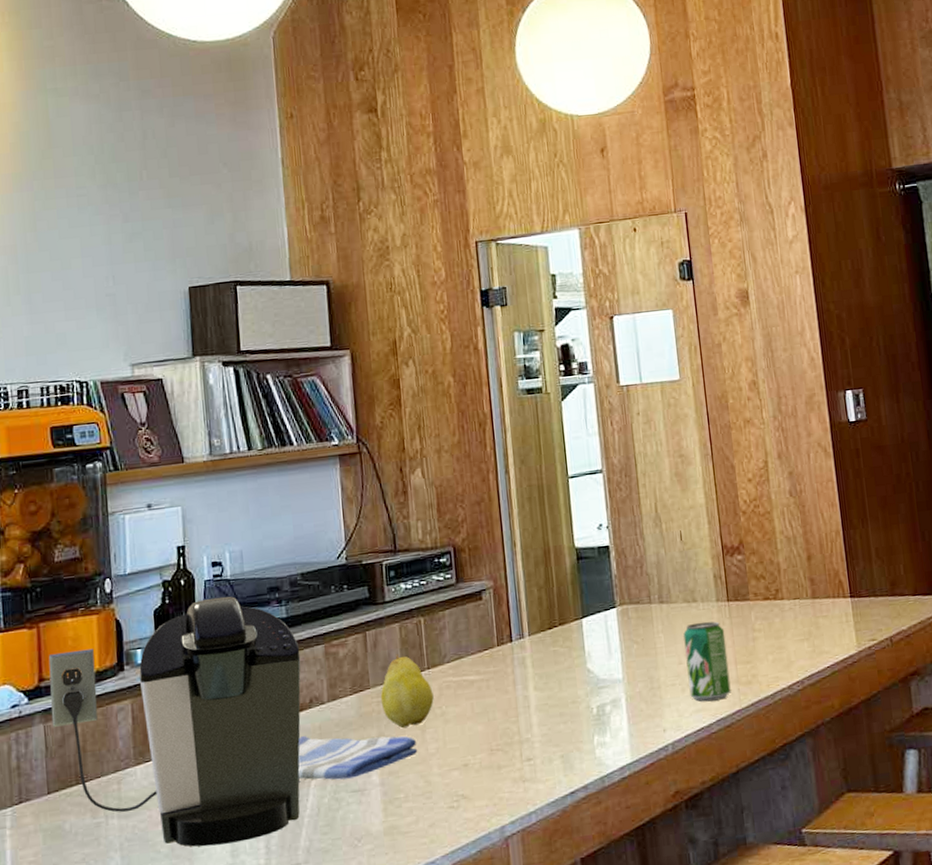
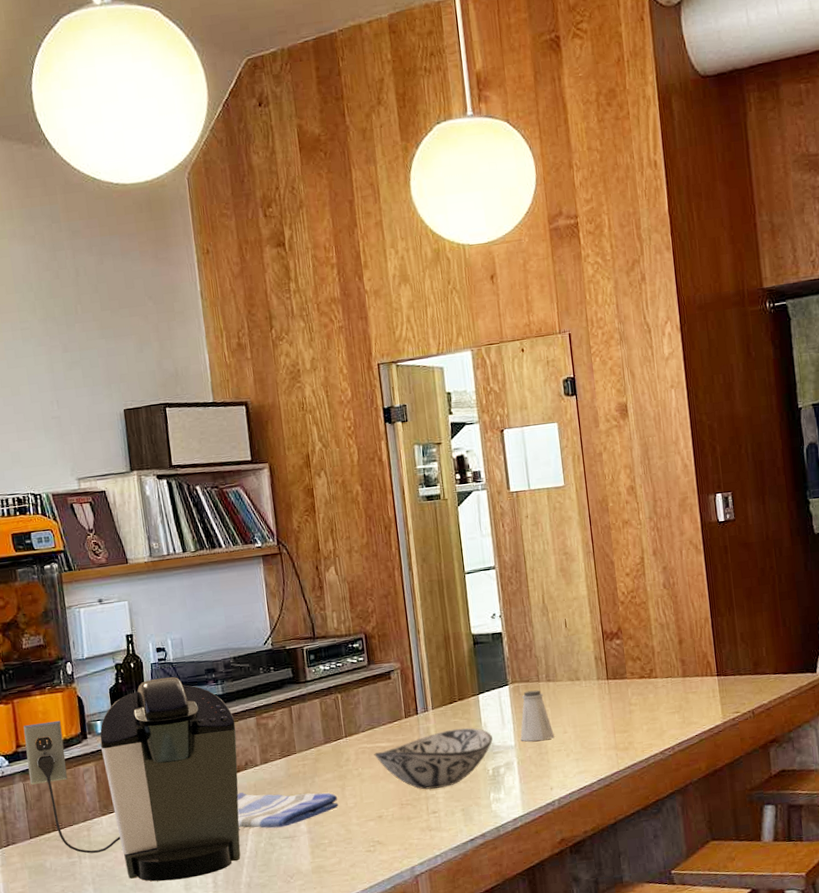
fruit: present [380,654,434,729] -> none [305,725,352,787]
decorative bowl: none [460,657,598,732] -> present [374,728,493,790]
saltshaker: none [629,613,668,675] -> present [520,690,555,742]
beverage can: present [683,621,731,702] -> none [568,697,610,765]

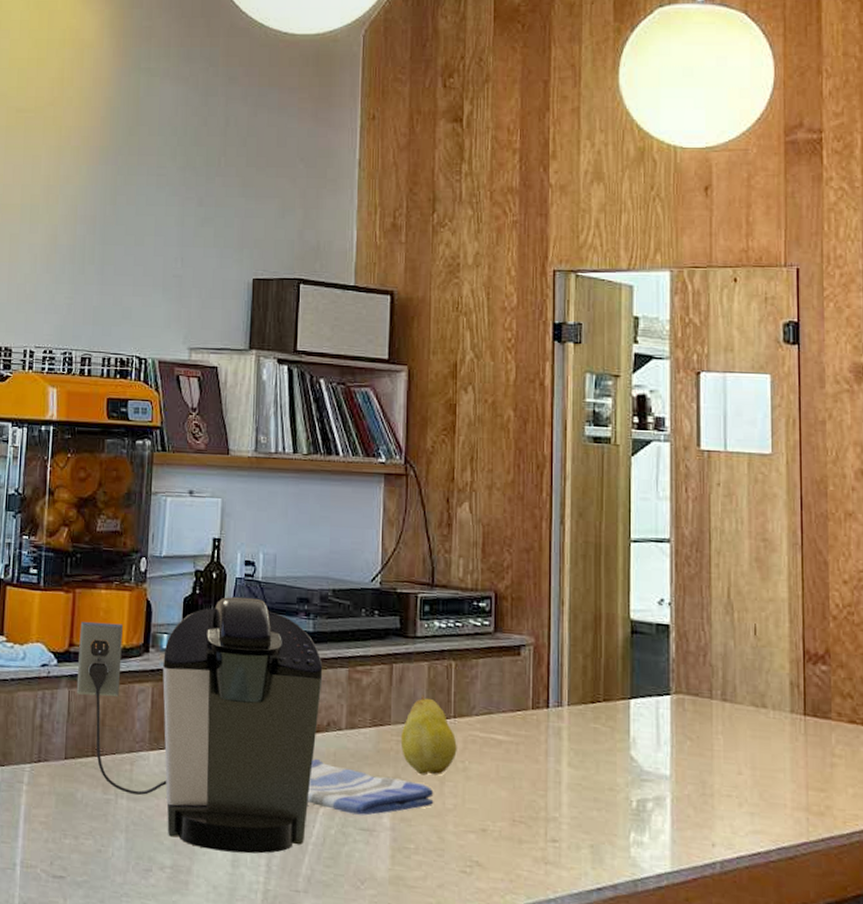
fruit: none [305,725,352,787] -> present [400,694,457,776]
decorative bowl: present [374,728,493,790] -> none [486,736,642,811]
saltshaker: present [520,690,555,742] -> none [678,707,725,778]

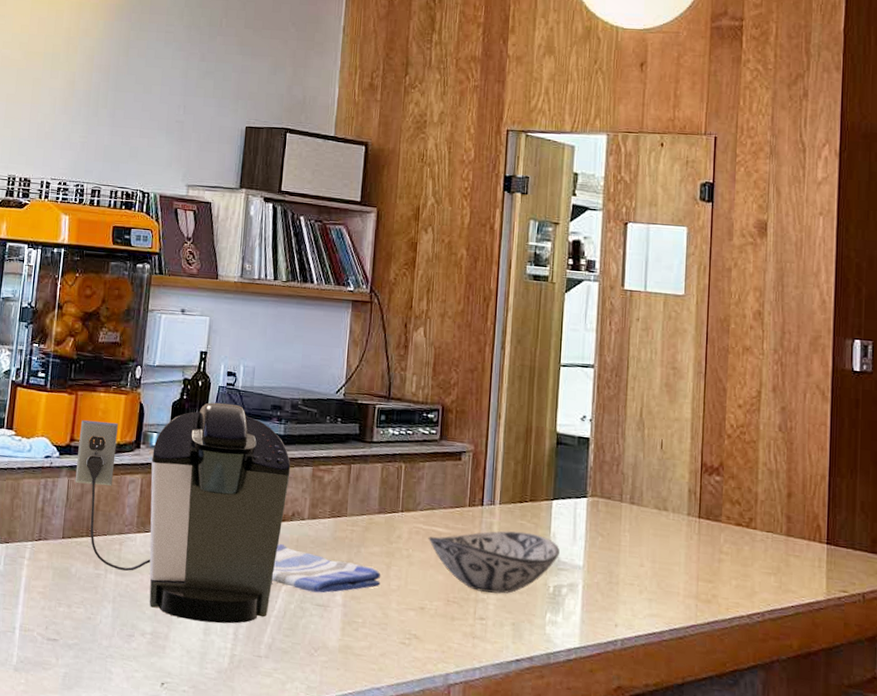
fruit: present [400,694,457,776] -> none [354,491,403,561]
decorative bowl: none [486,736,642,811] -> present [428,531,560,594]

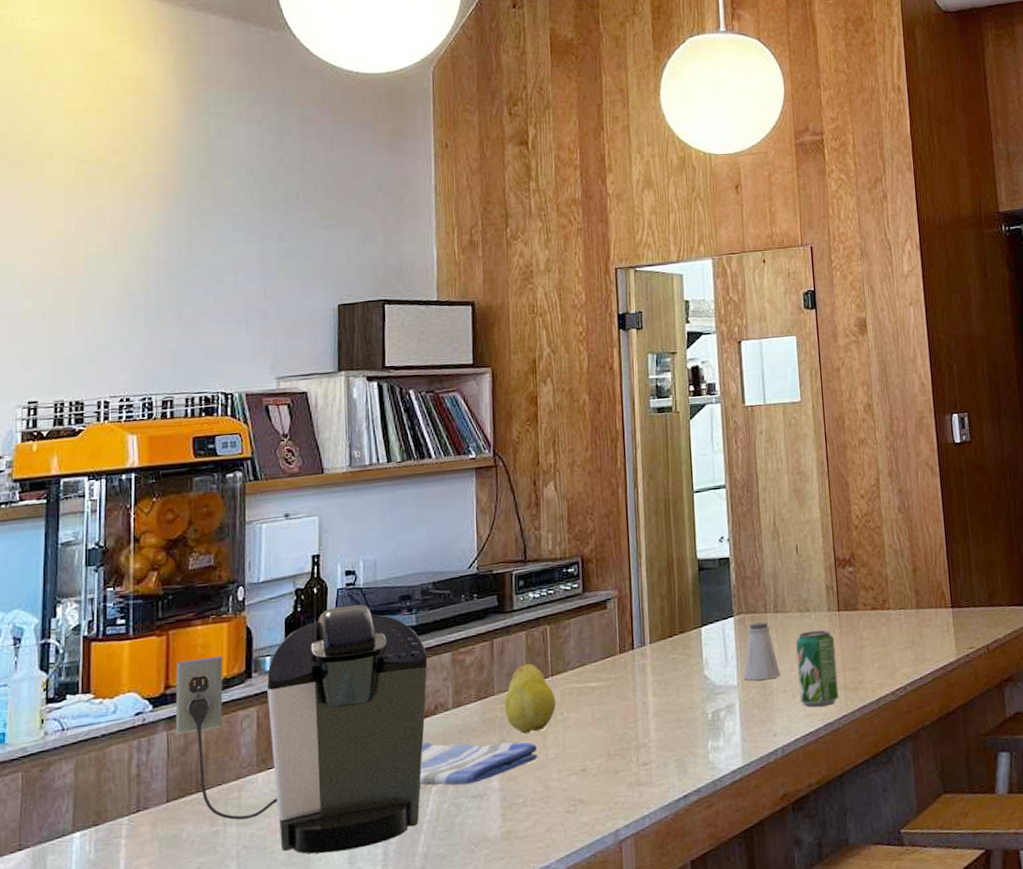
fruit: none [354,491,403,561] -> present [504,661,556,735]
decorative bowl: present [428,531,560,594] -> none [582,665,714,737]
saltshaker: none [590,509,629,569] -> present [744,622,781,681]
beverage can: none [647,530,691,611] -> present [796,630,839,707]

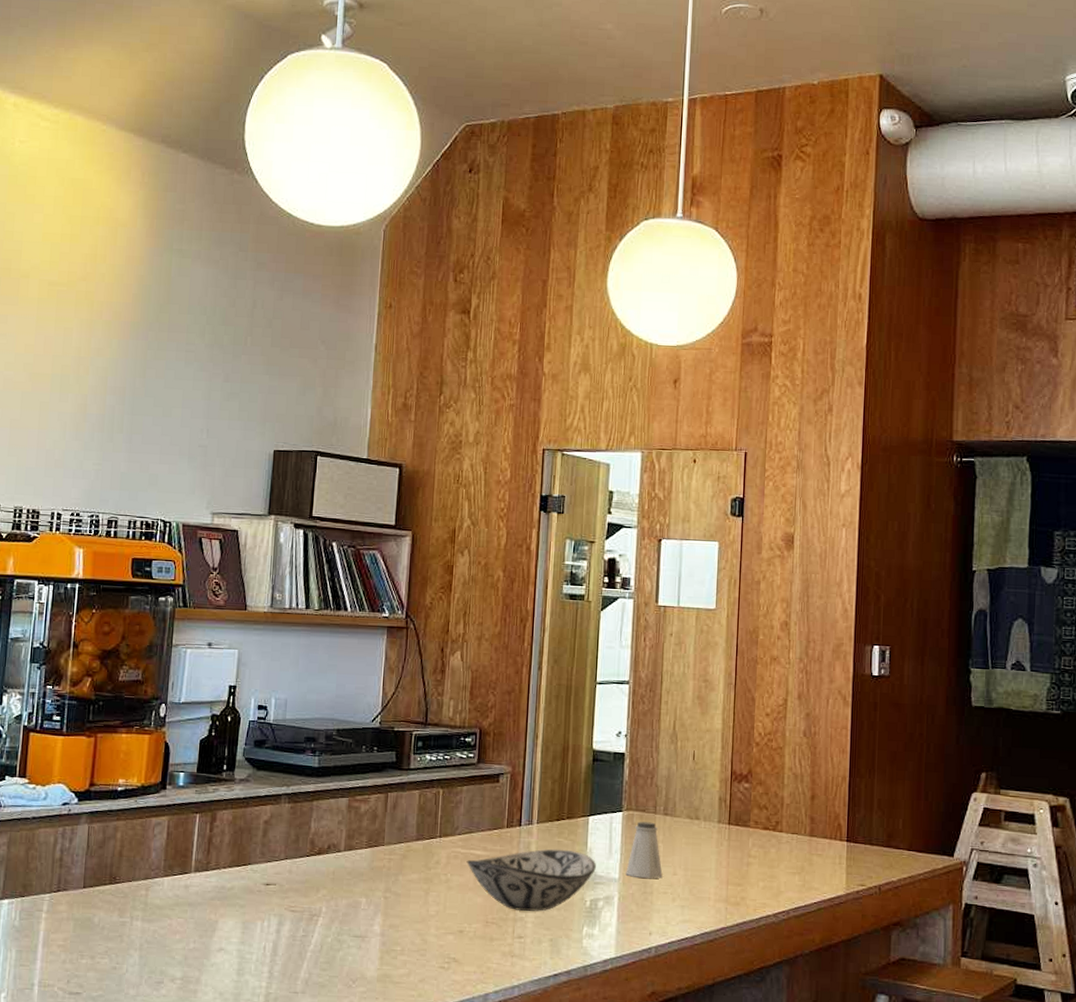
coffee maker: present [175,604,428,854] -> none [95,737,326,963]
dish towel: present [419,741,538,786] -> none [307,877,420,924]
fruit: present [504,661,556,735] -> none [392,818,441,888]
decorative bowl: none [582,665,714,737] -> present [466,849,596,912]
beverage can: present [796,630,839,707] -> none [679,839,722,915]

